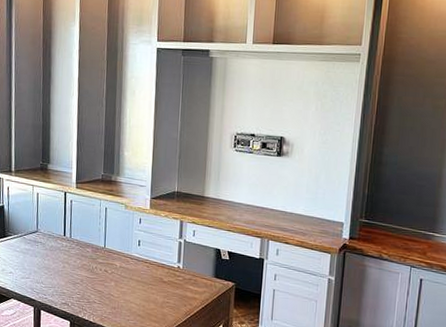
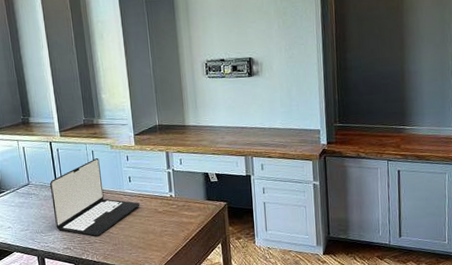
laptop: none [57,216,146,296] -> present [50,158,140,236]

